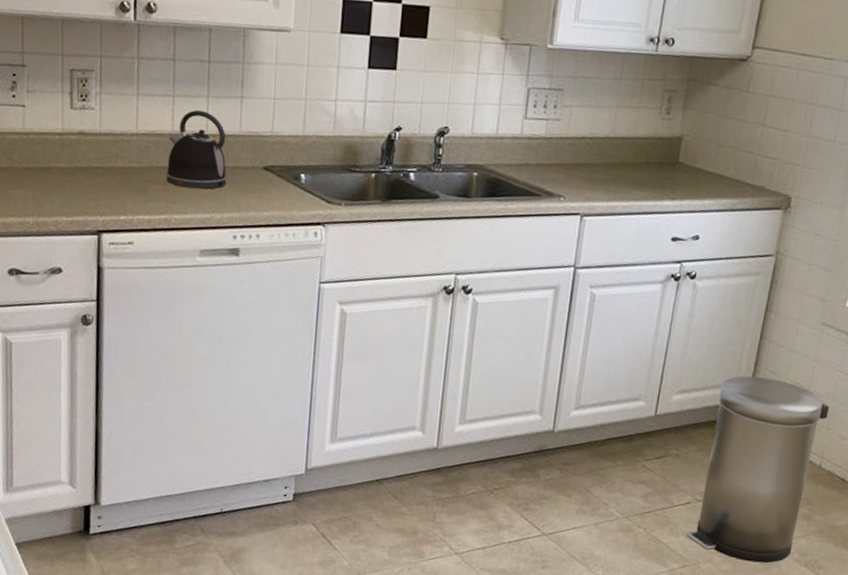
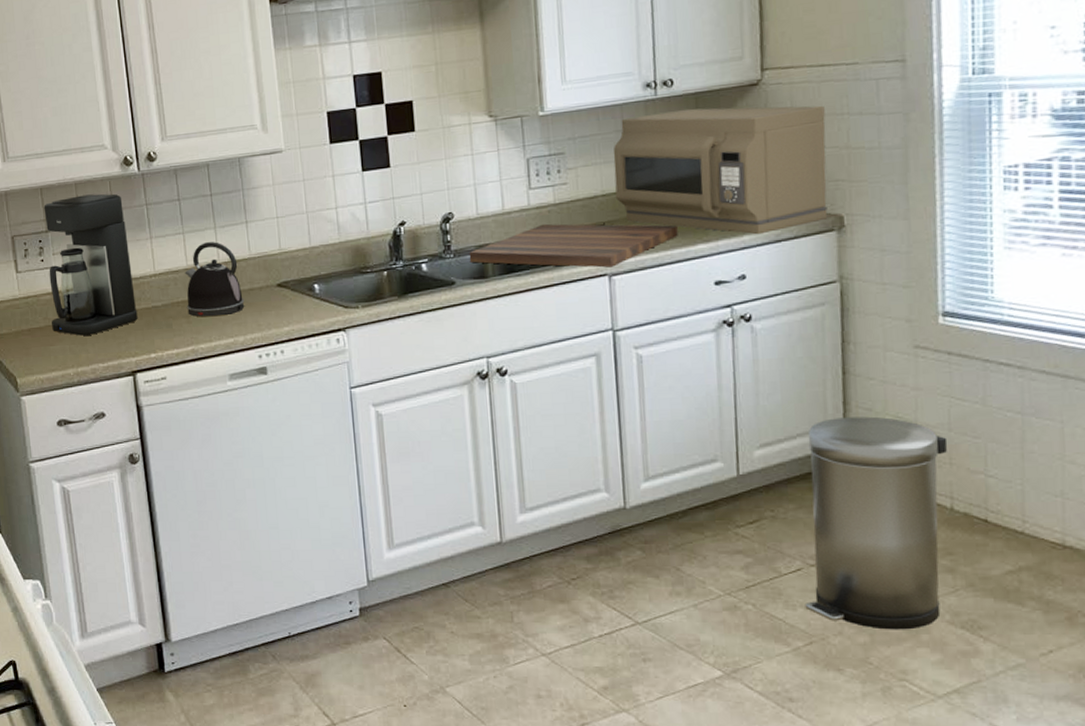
coffee maker: none [15,33,113,186] -> present [43,193,138,336]
cutting board: none [456,154,650,209] -> present [469,223,678,269]
microwave: none [602,67,798,202] -> present [613,105,828,235]

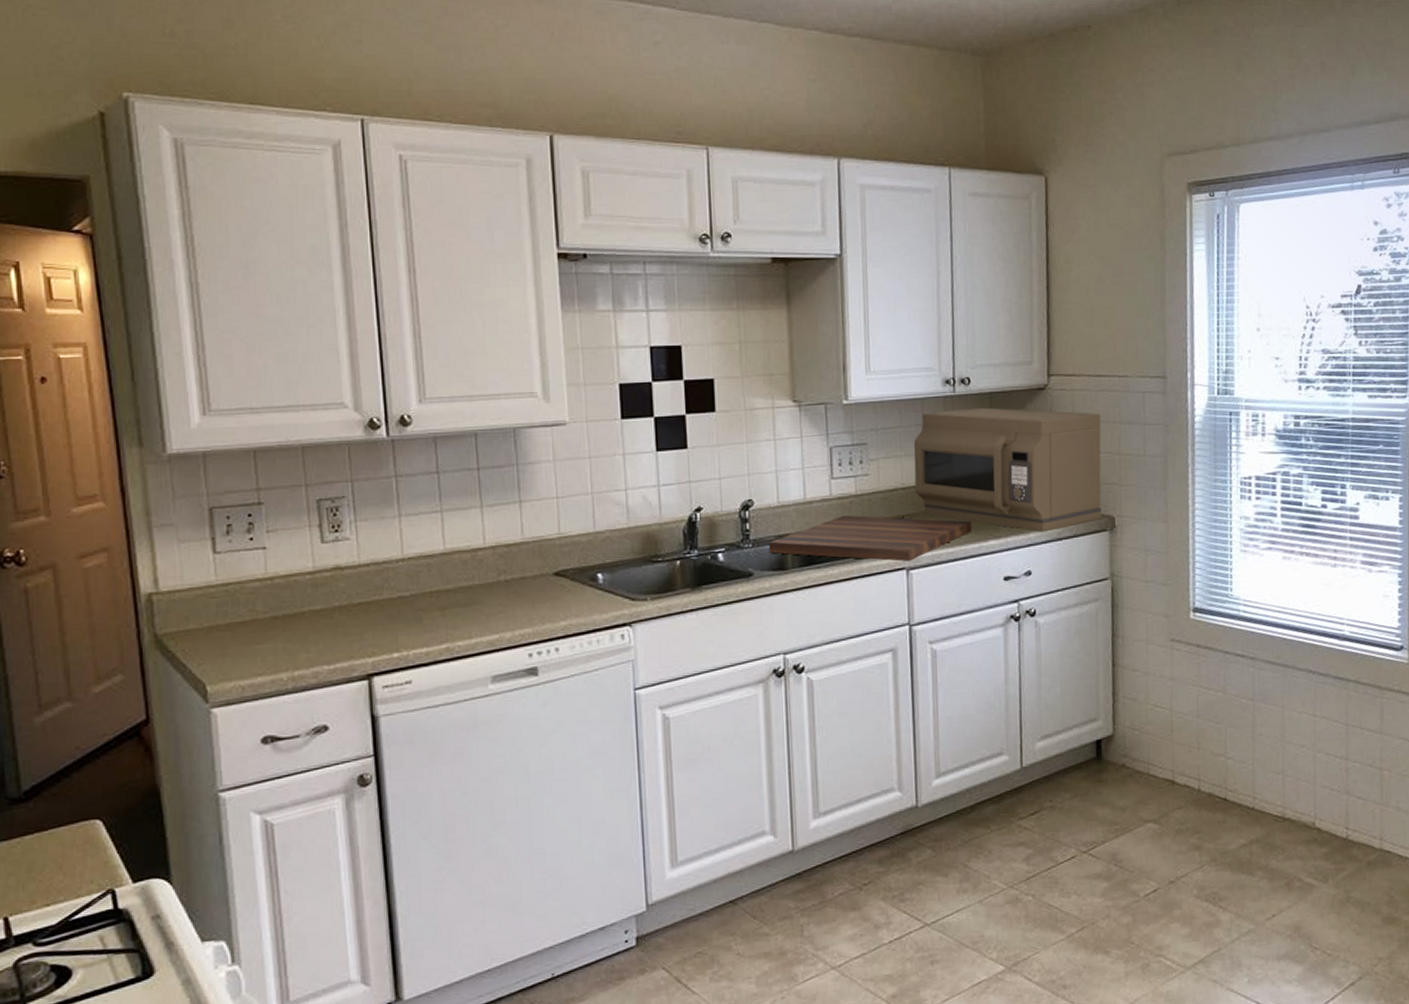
coffee maker: present [43,193,138,336] -> none [257,460,378,632]
kettle: present [184,242,245,318] -> none [441,522,514,610]
pedal bin: present [805,416,948,630] -> none [1078,706,1196,909]

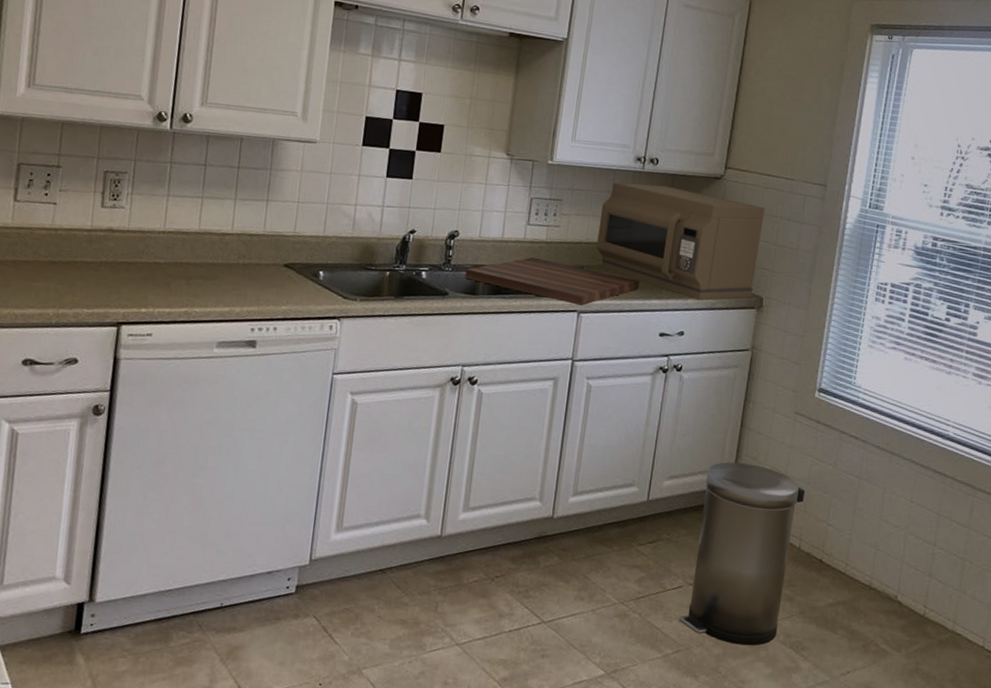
pedal bin: none [1078,706,1196,909] -> present [679,462,806,646]

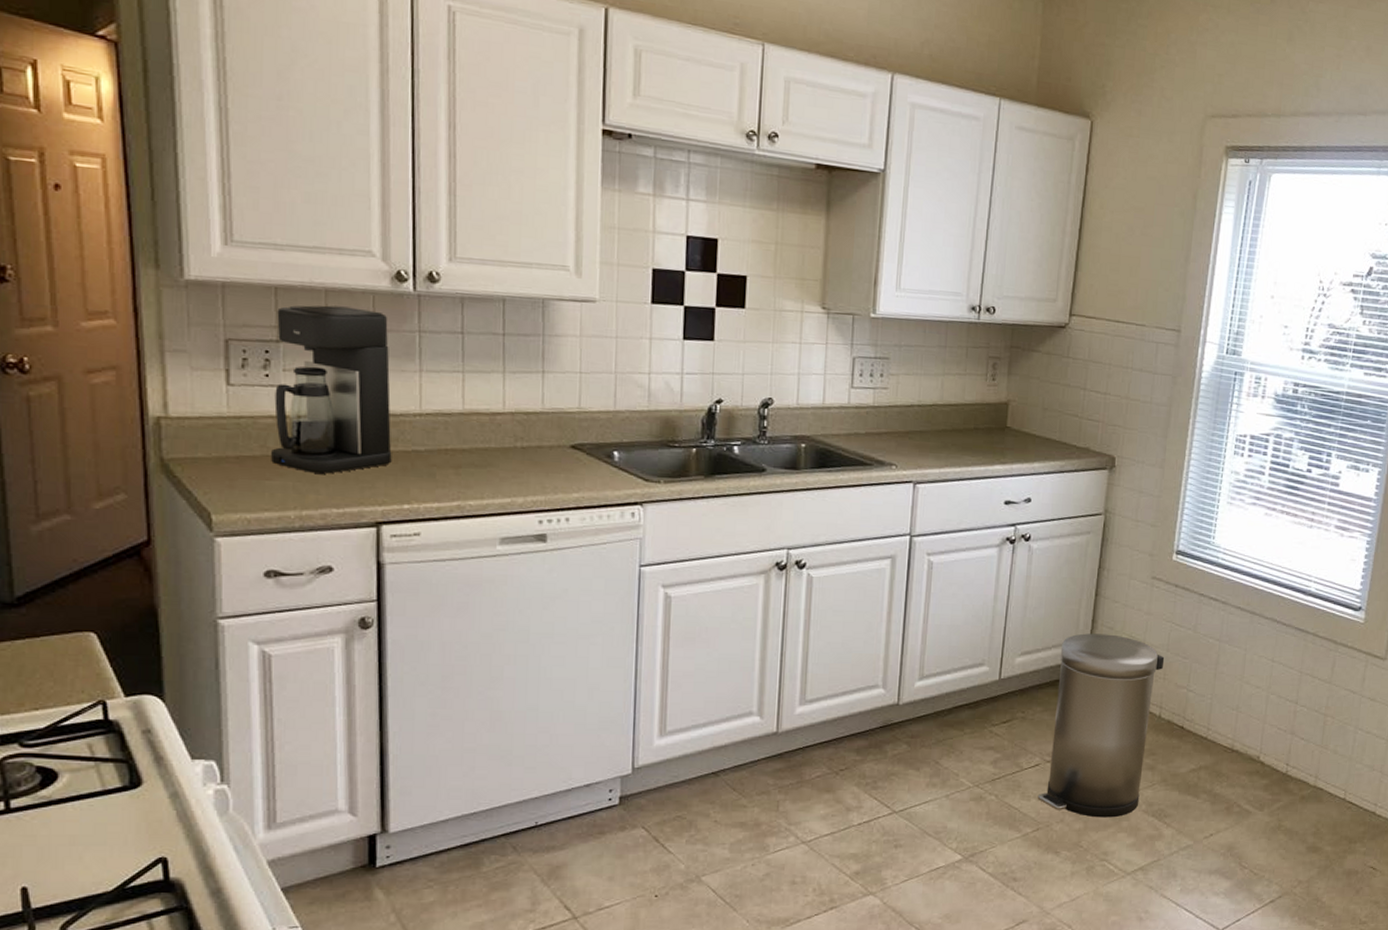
coffee maker: none [40,138,147,279] -> present [271,305,392,474]
cutting board: present [464,257,640,307] -> none [783,424,980,477]
microwave: present [596,182,765,301] -> none [930,335,1114,464]

